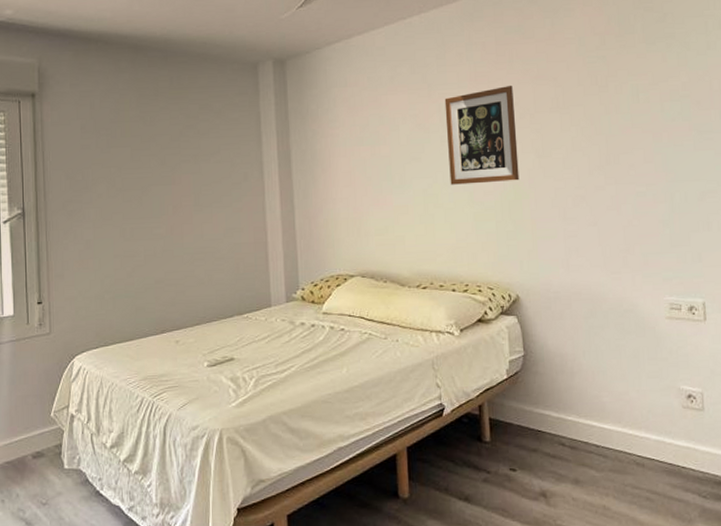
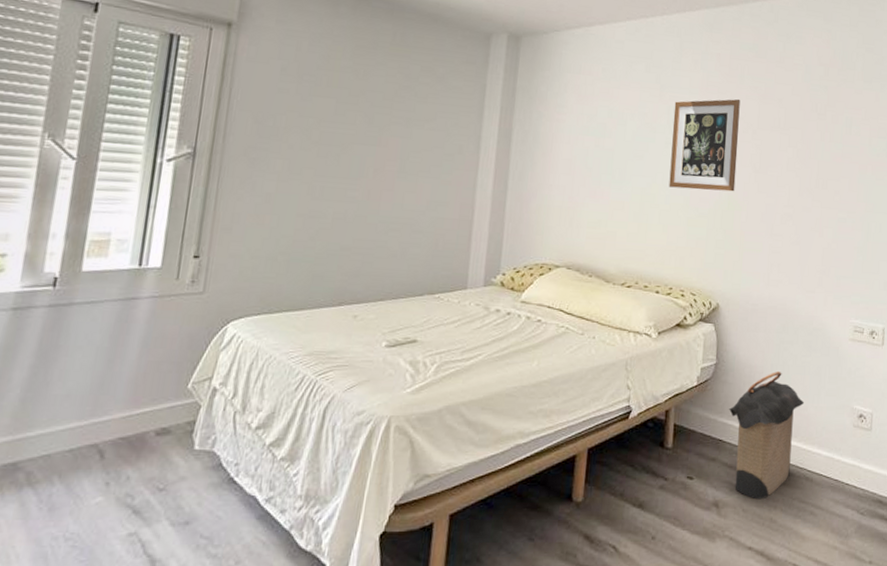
laundry hamper: none [543,358,625,488] -> present [728,372,805,500]

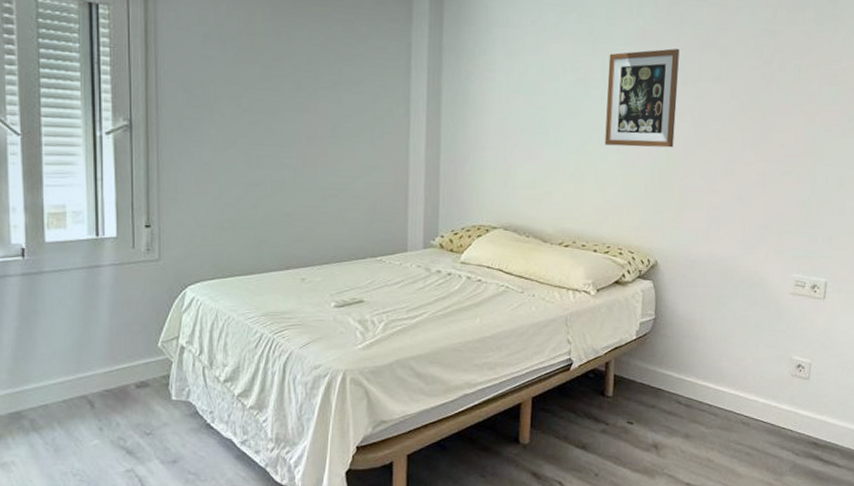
laundry hamper: present [728,372,805,500] -> none [667,325,743,442]

